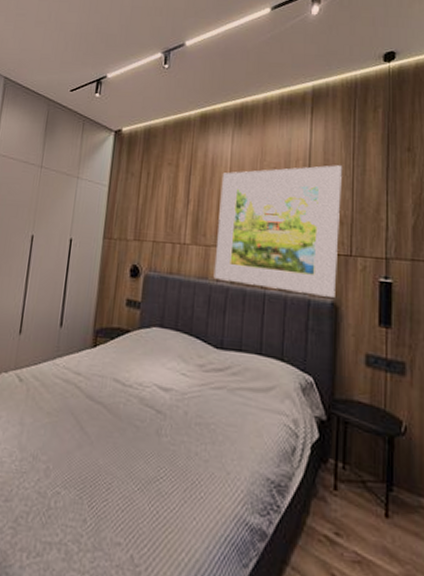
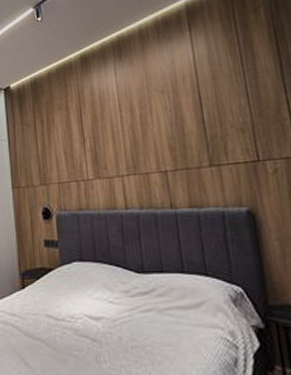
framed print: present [213,165,342,298] -> none [112,74,250,208]

